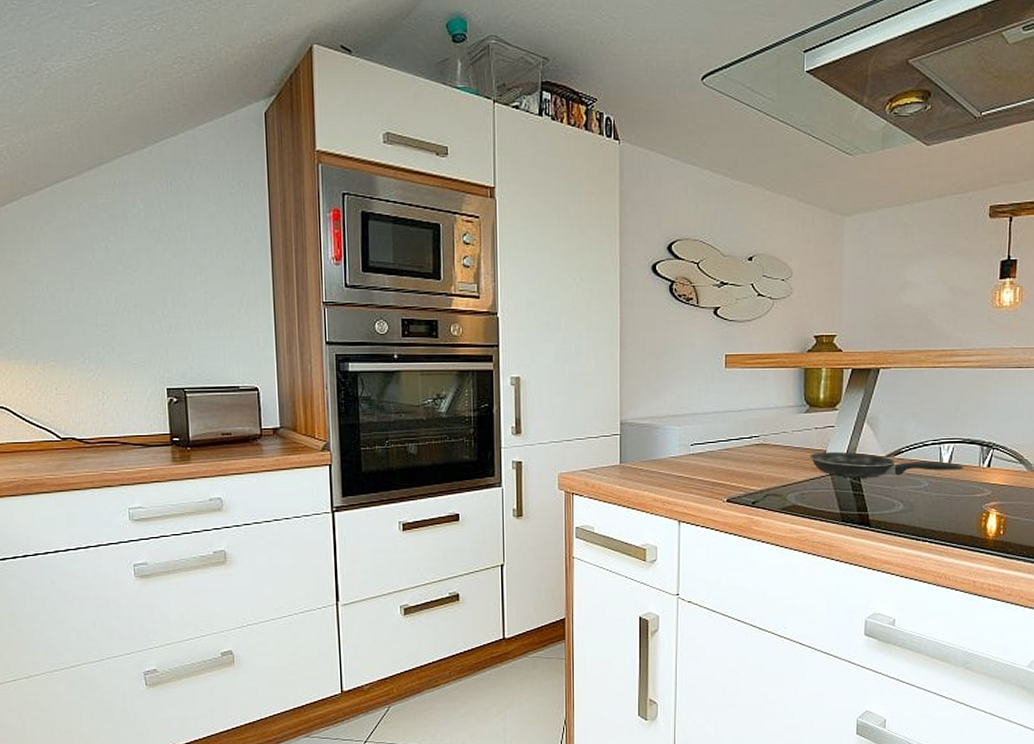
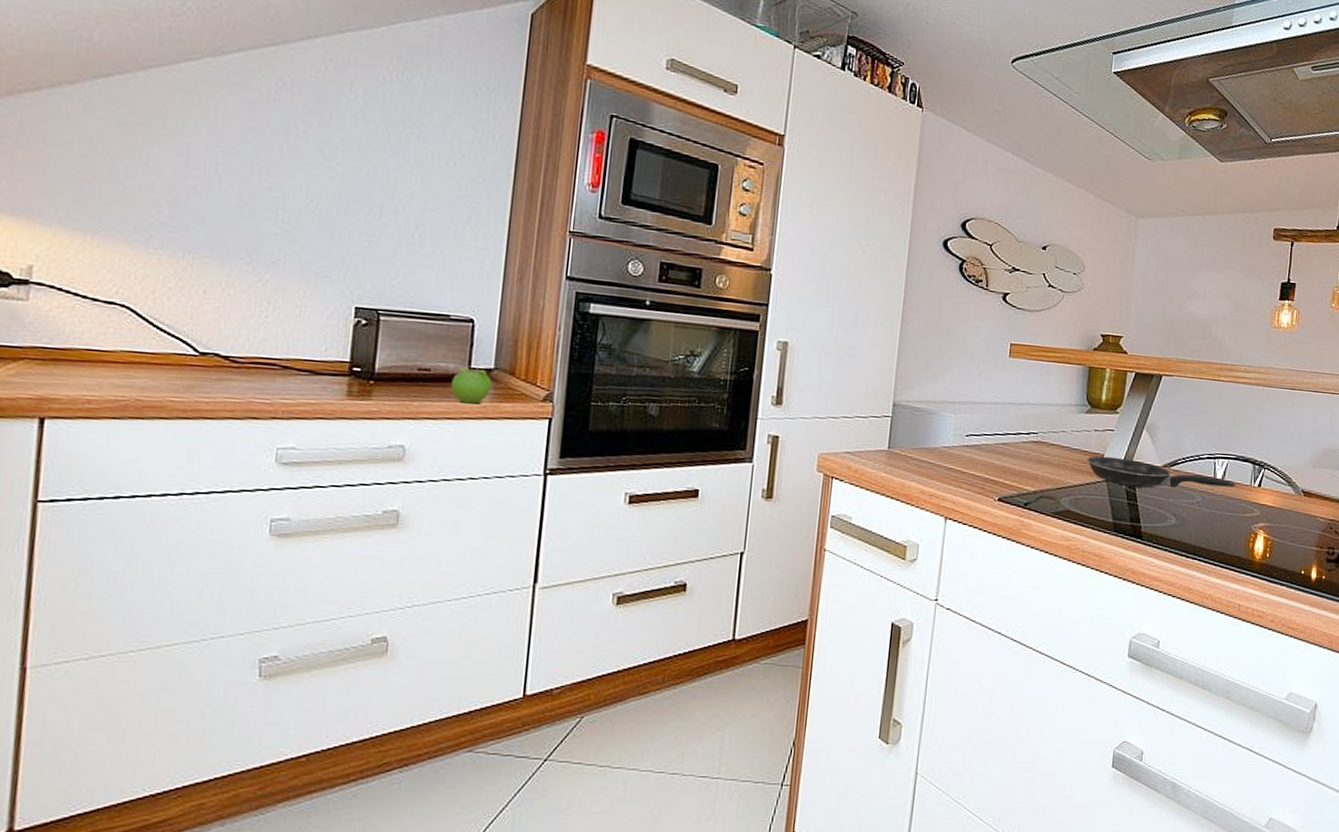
fruit: none [248,427,280,460] -> present [450,366,492,405]

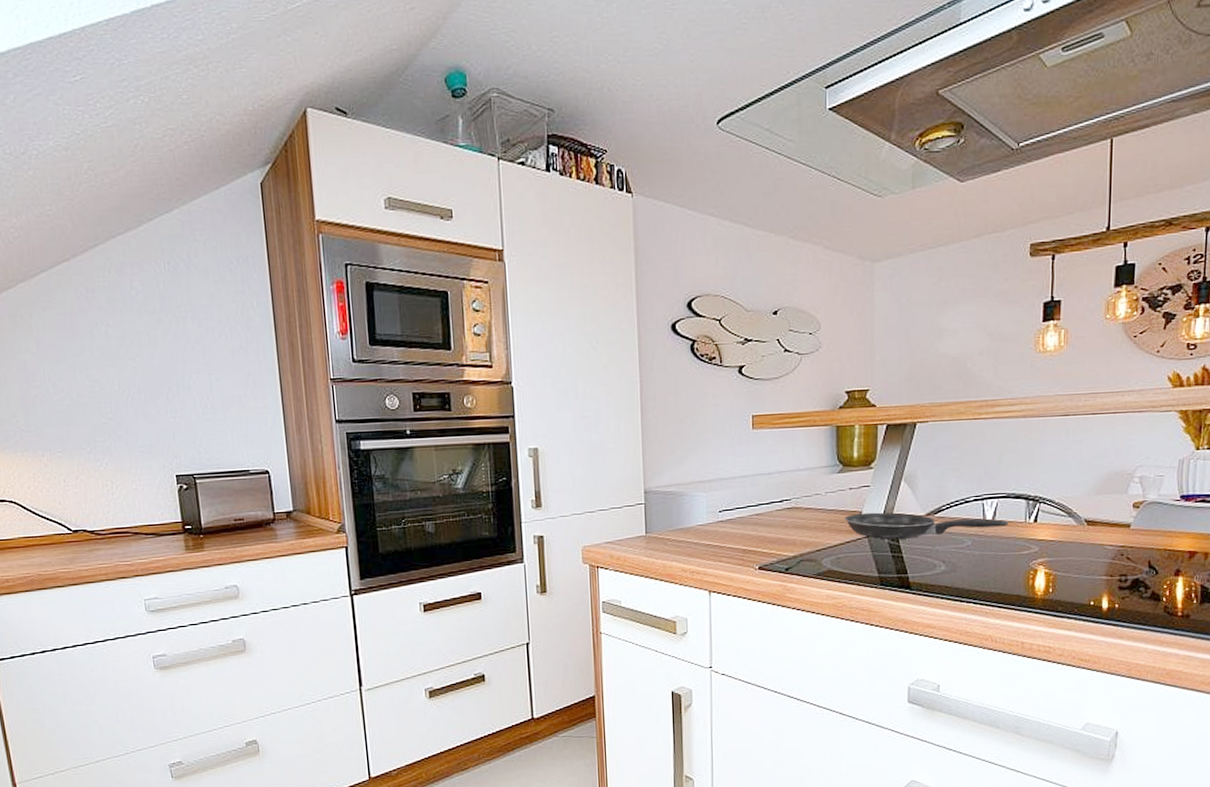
fruit: present [450,366,492,405] -> none [261,511,295,545]

